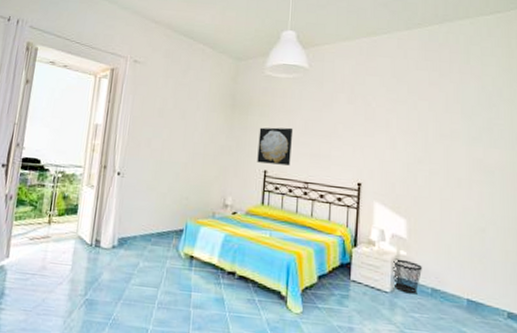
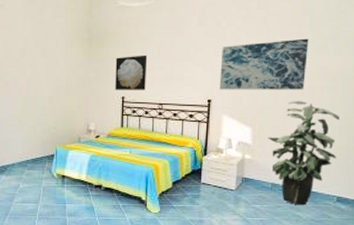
wall art: none [370,127,463,182] -> present [219,38,309,90]
wastebasket: present [392,258,422,294] -> none [237,162,264,190]
indoor plant: none [425,193,503,320] -> present [268,101,340,206]

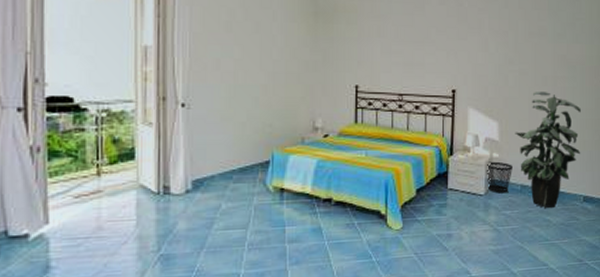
wall art: present [115,54,148,90] -> none [347,35,385,78]
wall art: present [219,38,309,90] -> none [464,24,549,80]
wastebasket: none [237,162,264,190] -> present [486,161,512,194]

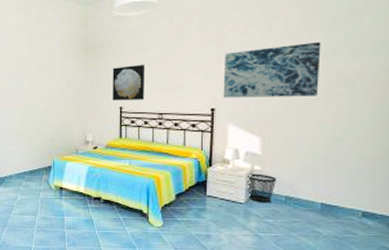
wall art: none [347,35,385,78] -> present [112,64,146,100]
wall art: none [464,24,549,80] -> present [223,41,321,98]
indoor plant: present [515,92,581,209] -> none [279,108,361,221]

